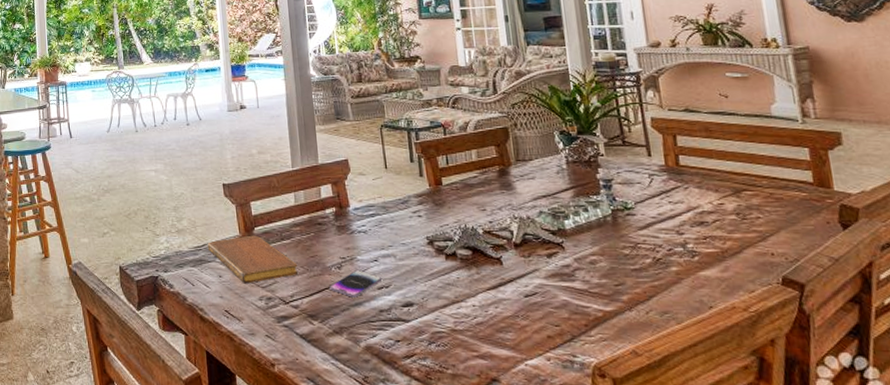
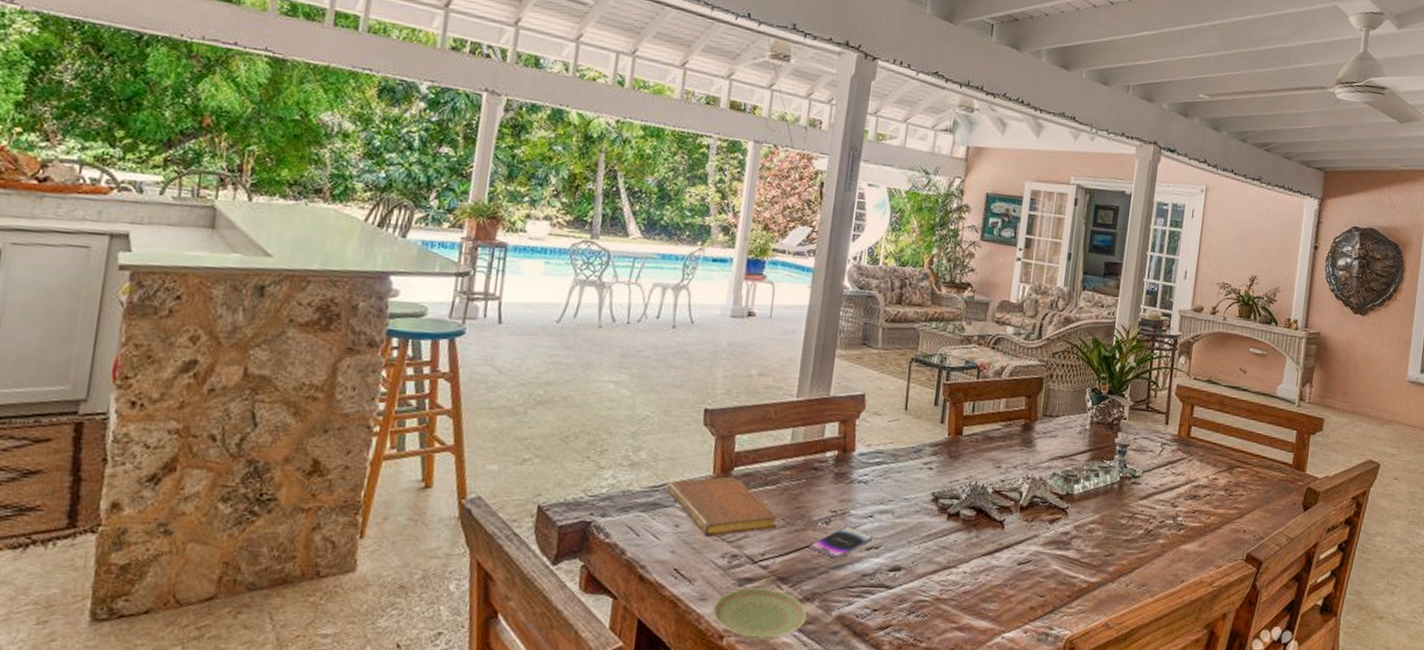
plate: none [260,324,340,367] -> present [712,587,807,640]

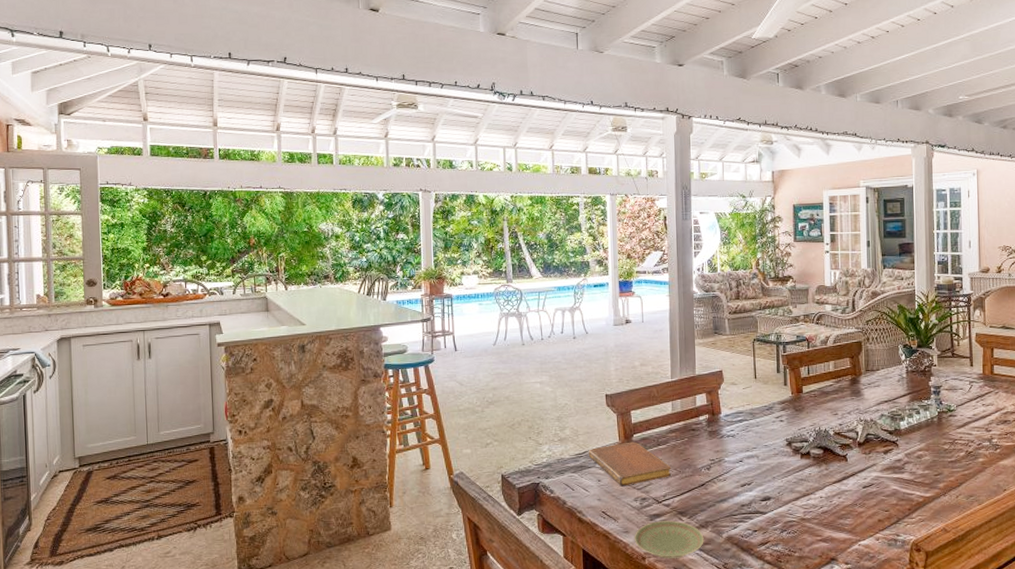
smartphone: present [810,527,874,559] -> none [699,470,746,495]

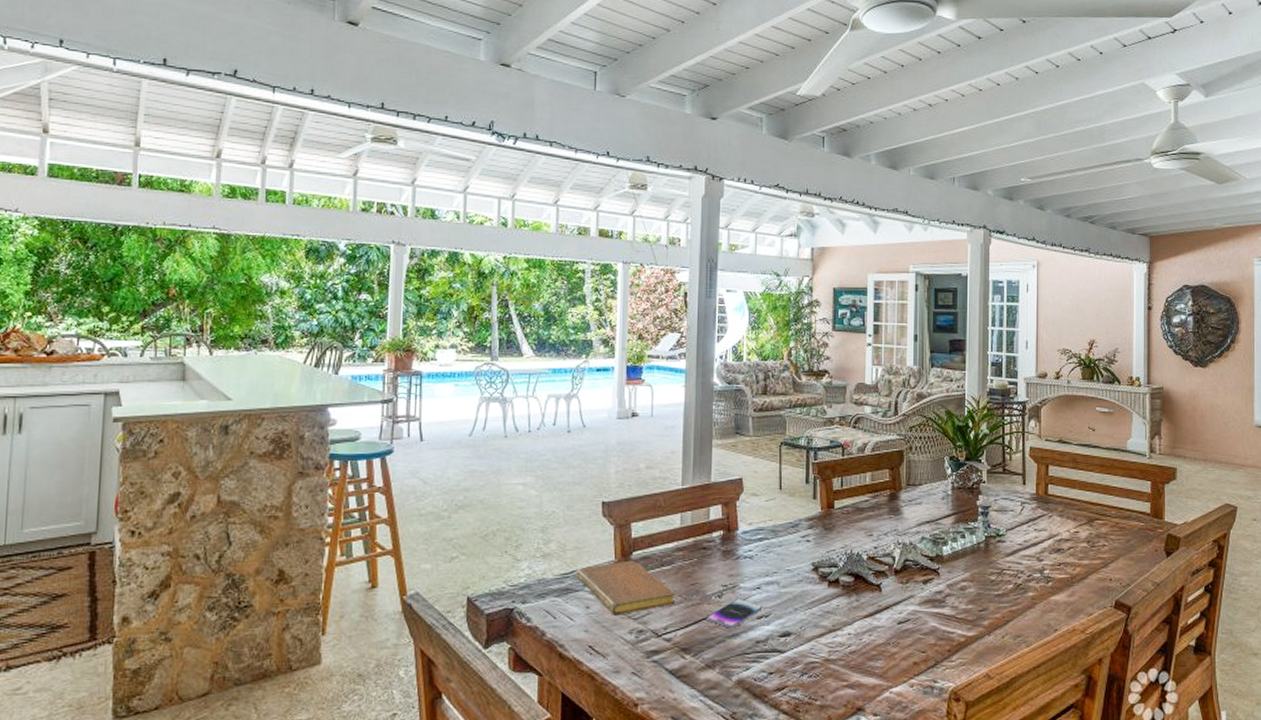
plate: present [634,520,704,559] -> none [625,659,710,706]
smartphone: none [699,470,746,495] -> present [707,599,763,628]

